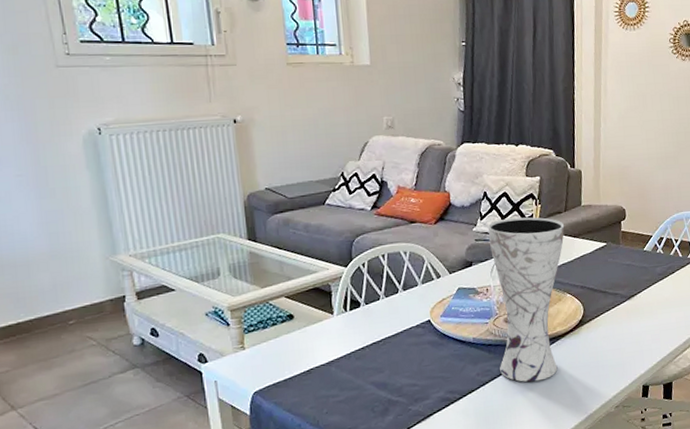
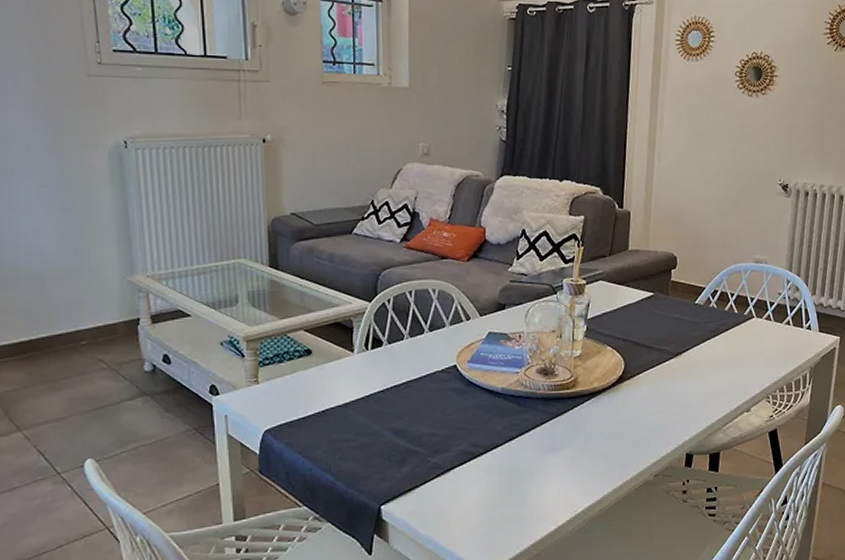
vase: present [487,217,565,382] -> none [524,259,609,441]

